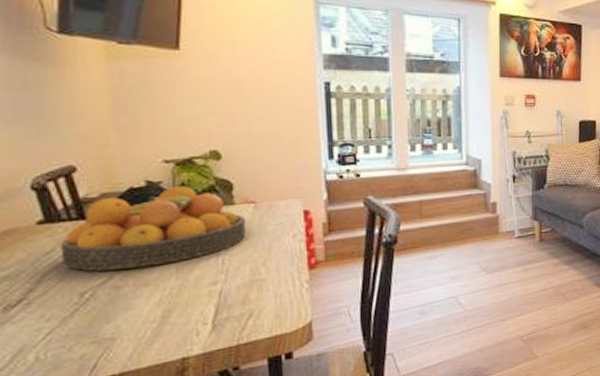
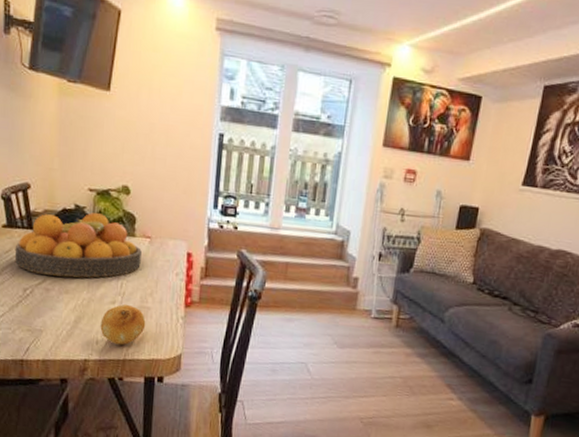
fruit: none [199,281,262,331] -> present [100,304,146,345]

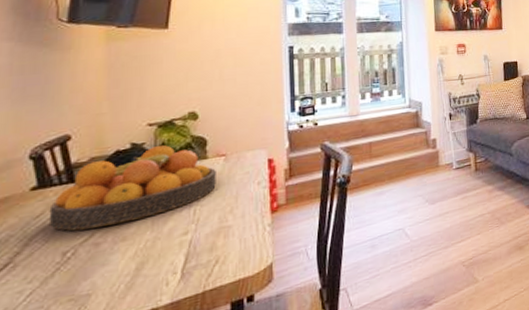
fruit: present [100,304,146,345] -> none [170,230,227,279]

